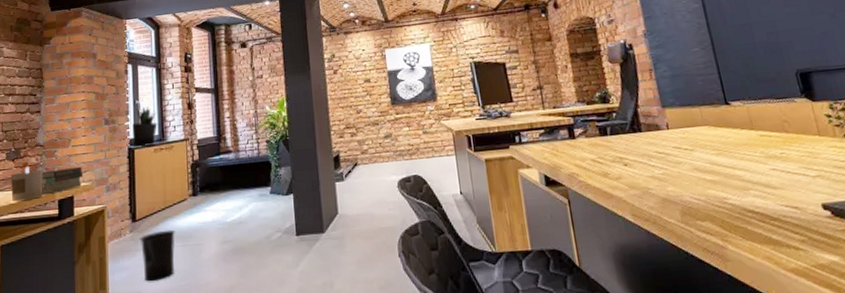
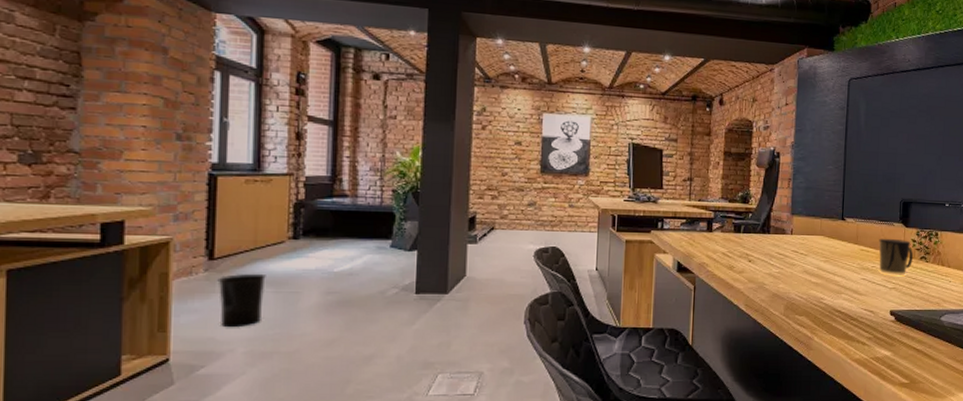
candle: present [11,166,43,202] -> none [25,176,78,219]
books: present [42,167,83,196] -> none [75,185,141,215]
planter: present [133,106,157,147] -> none [216,126,252,175]
mug: none [780,116,835,161] -> present [878,238,913,275]

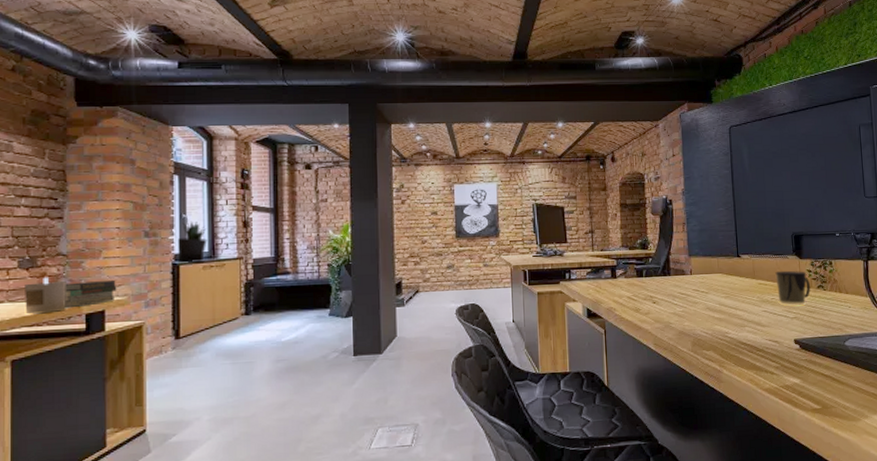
candle: none [25,176,78,219] -> present [25,277,66,315]
books: none [75,185,141,215] -> present [65,281,117,309]
planter: none [216,126,252,175] -> present [178,221,207,263]
waste bin: present [217,273,266,328] -> none [183,347,224,398]

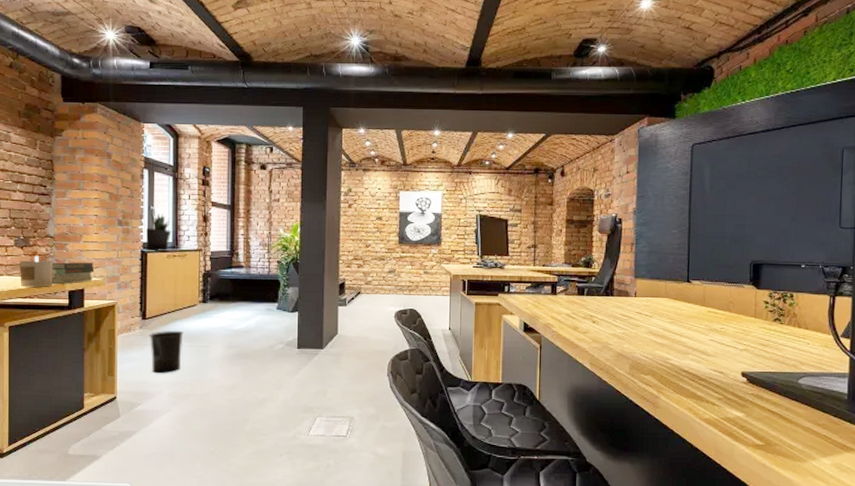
waste bin: none [183,347,224,398] -> present [149,330,183,374]
mug: present [775,270,810,305] -> none [727,300,766,337]

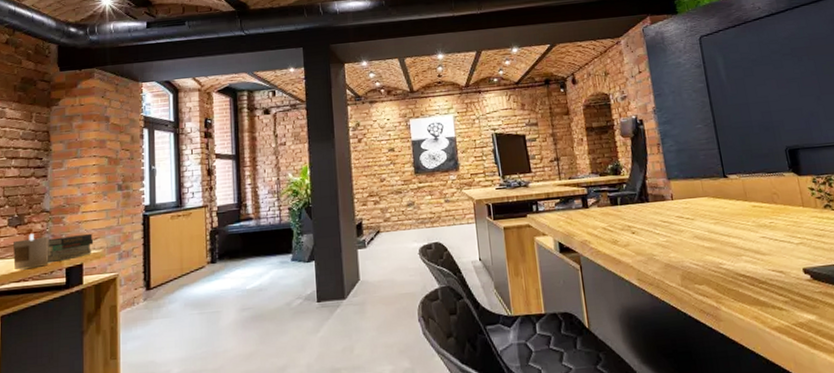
planter: present [146,212,172,252] -> none [148,172,175,213]
waste bin: present [149,330,183,374] -> none [154,297,192,350]

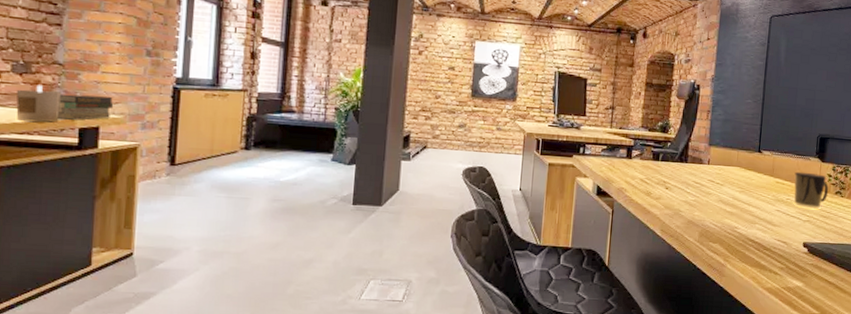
mug: none [770,189,816,229] -> present [794,171,829,209]

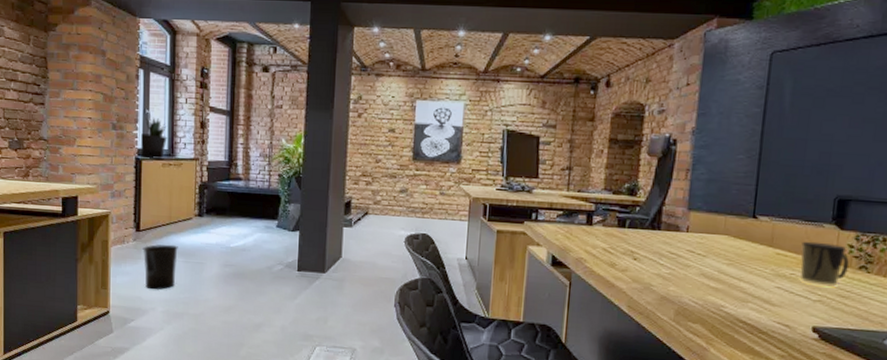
candle: present [16,85,61,123] -> none [14,159,47,193]
books: present [58,94,114,121] -> none [45,167,88,191]
waste bin: none [177,179,220,228] -> present [143,244,178,290]
planter: none [180,44,212,90] -> present [141,117,167,159]

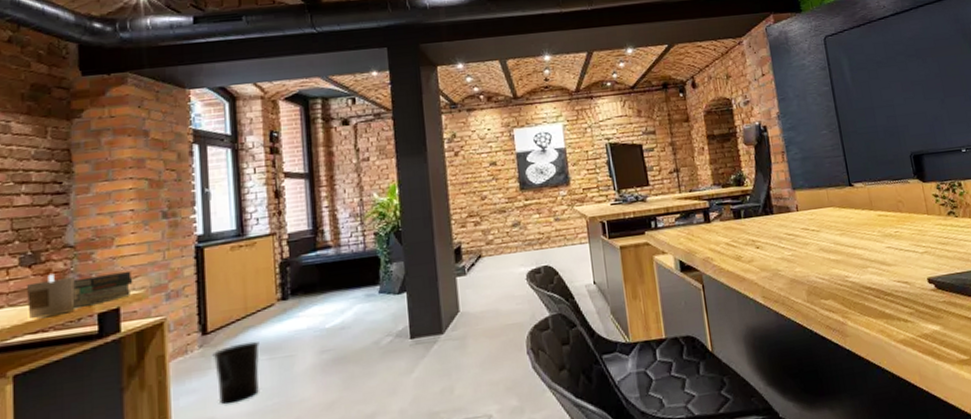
candle: none [14,159,47,193] -> present [27,273,75,320]
books: none [45,167,88,191] -> present [73,272,133,309]
planter: present [141,117,167,159] -> none [201,195,235,244]
mug: present [800,241,849,287] -> none [896,196,940,238]

